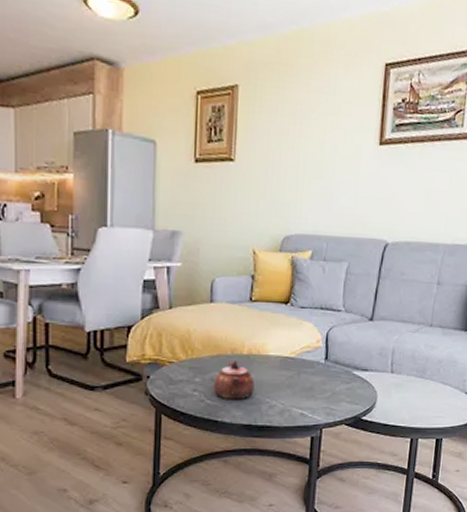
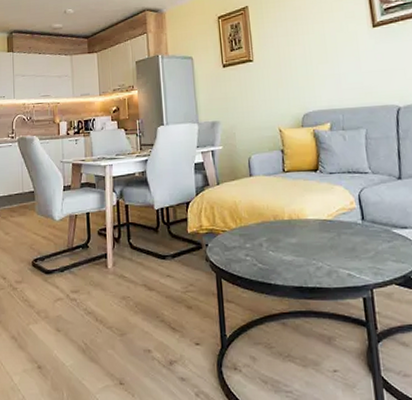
teapot: present [213,360,255,399] -> none [262,225,300,262]

